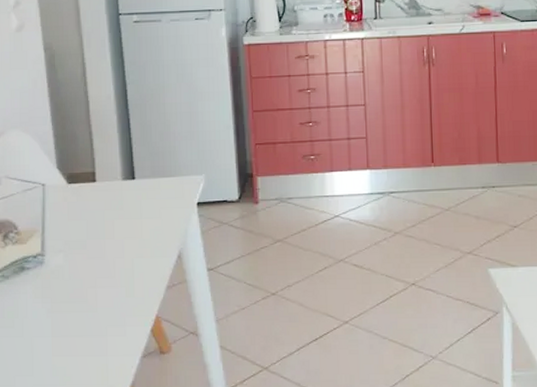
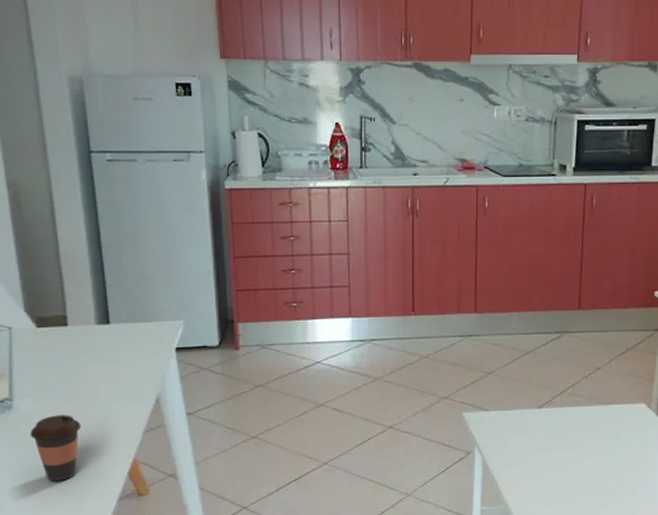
coffee cup: none [60,270,107,337] -> present [30,415,81,481]

